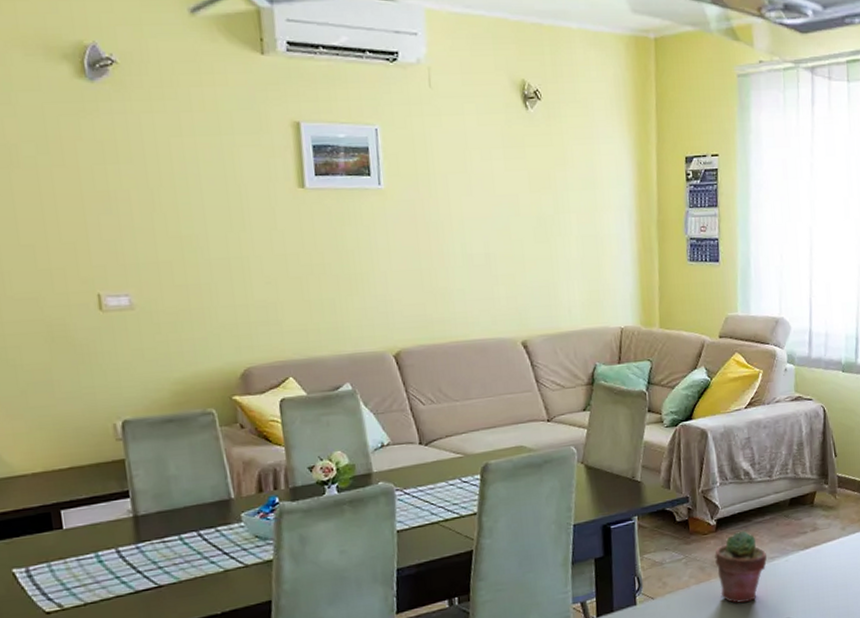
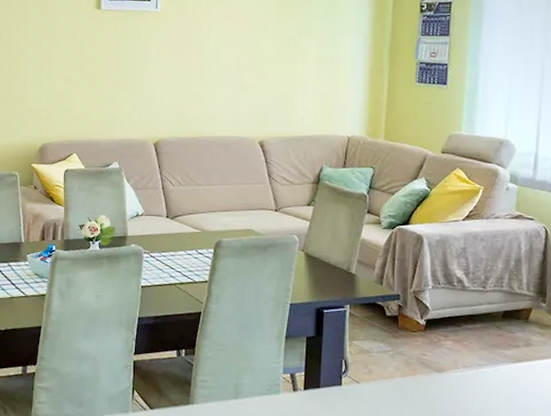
potted succulent: present [715,531,767,603] -> none [422,335,475,403]

